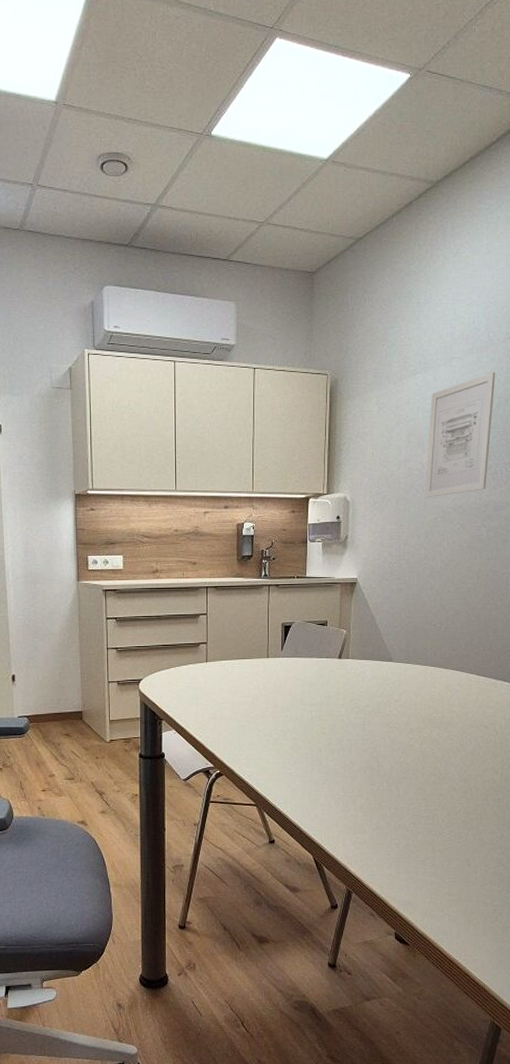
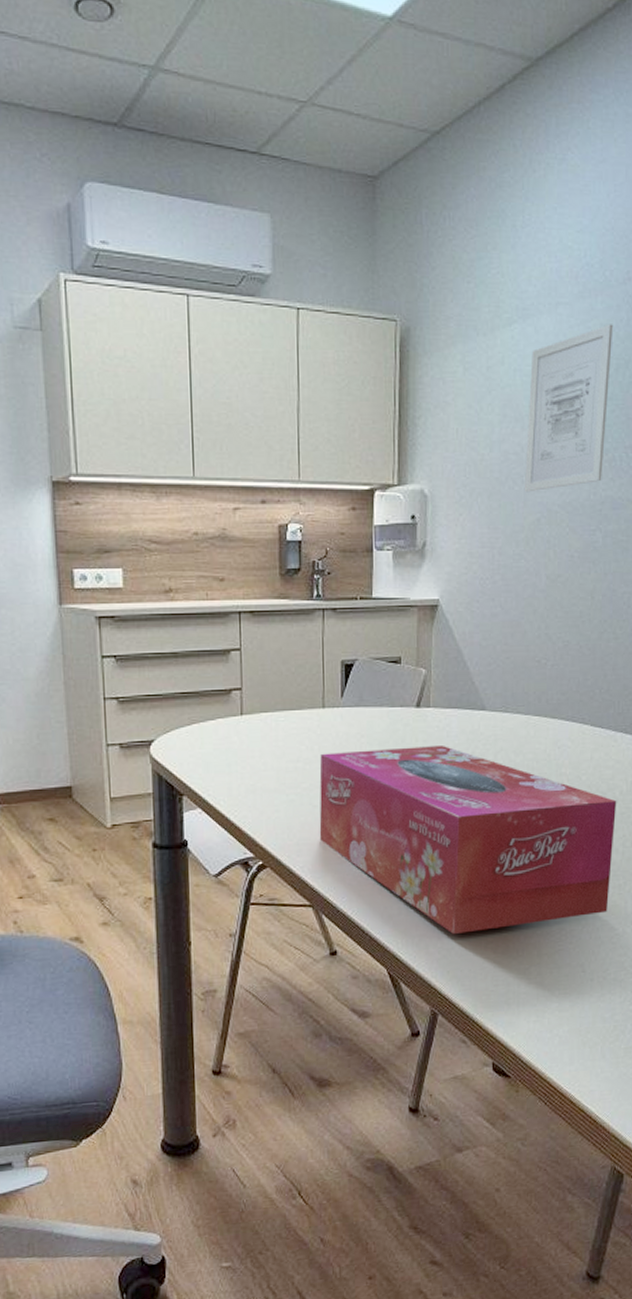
tissue box: none [263,688,497,831] -> present [319,746,617,934]

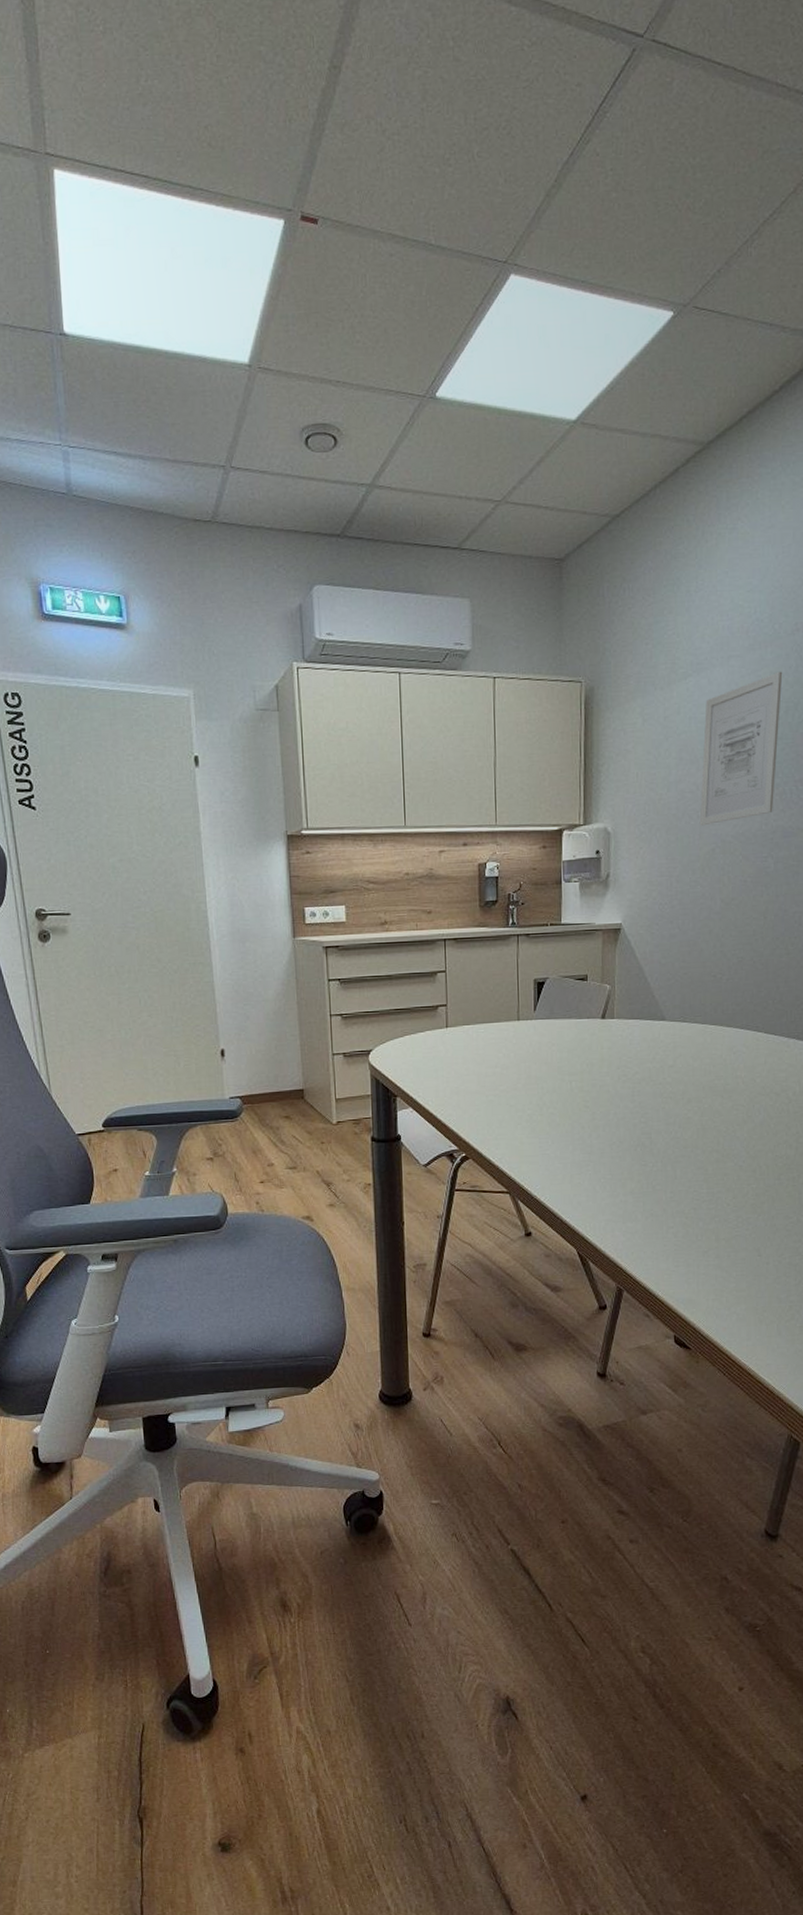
tissue box: present [319,746,617,934] -> none [515,1052,791,1219]

